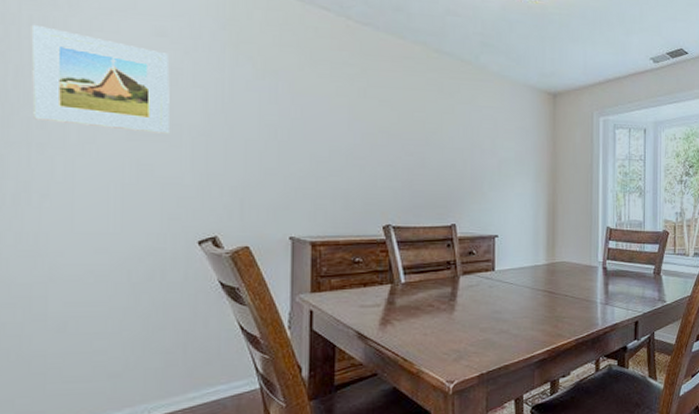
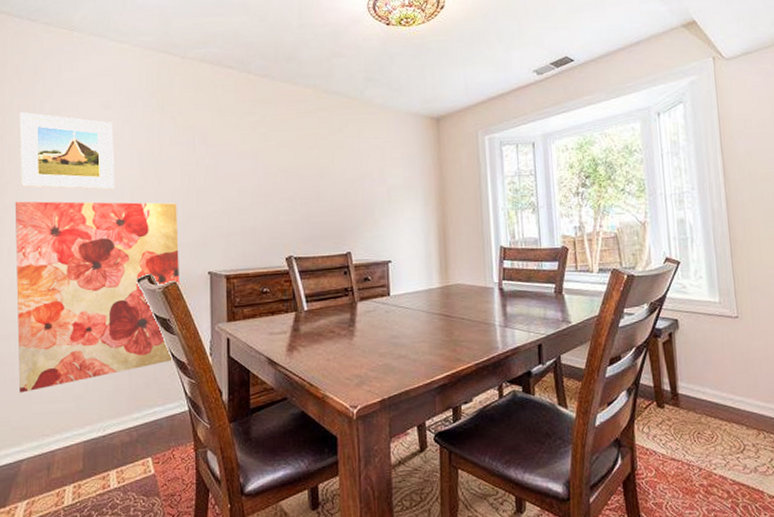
wall art: none [23,137,254,371] -> present [15,201,179,393]

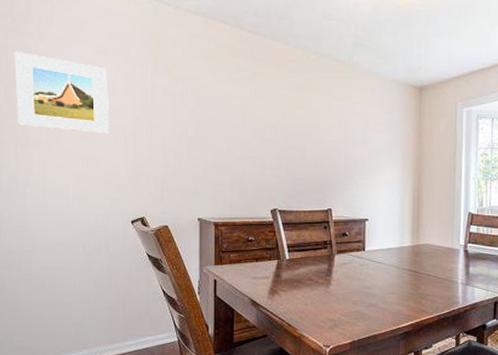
wall art: present [15,201,179,393] -> none [12,139,171,317]

